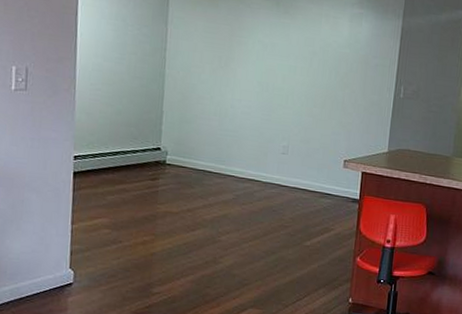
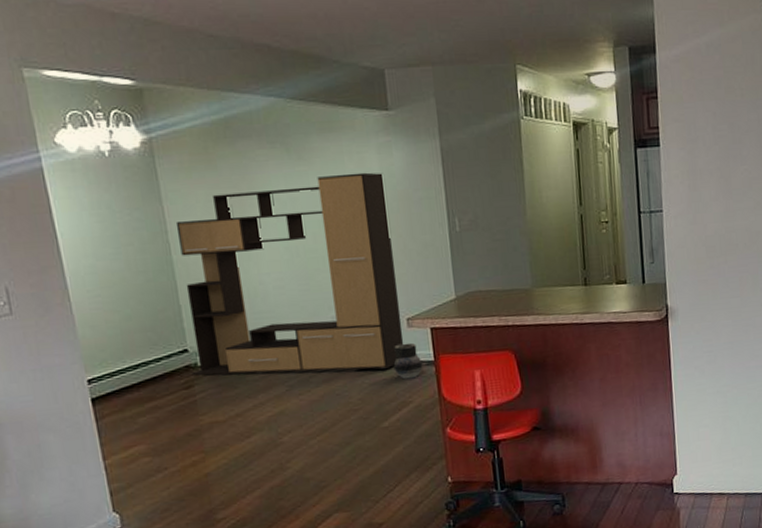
media console: none [159,27,351,198] -> present [175,172,404,376]
ceramic jug: none [324,180,350,211] -> present [393,342,423,380]

